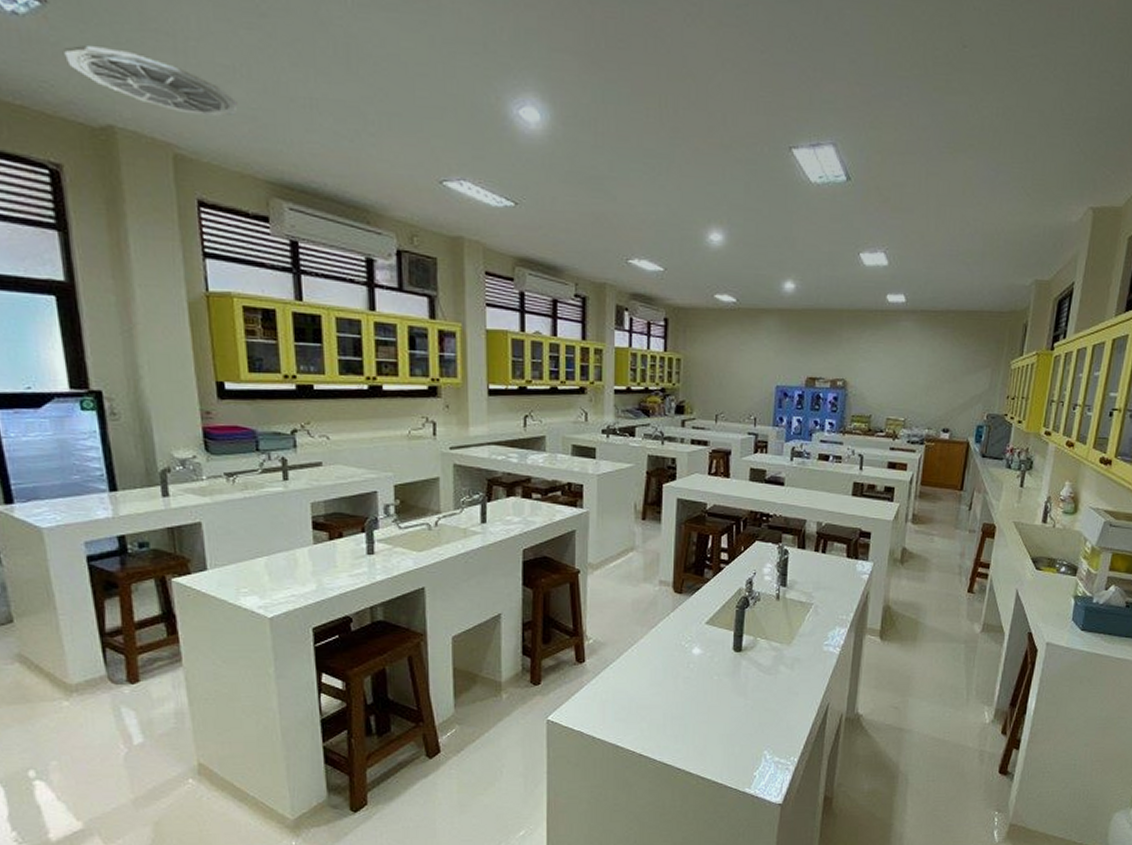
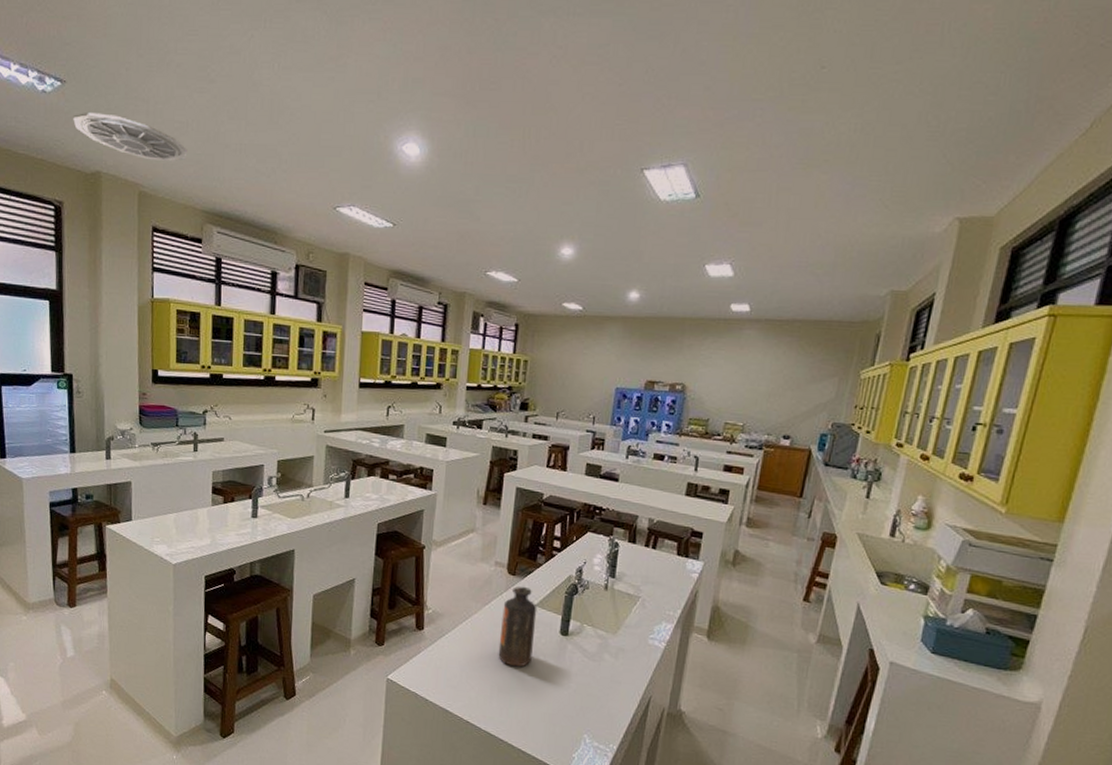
bottle: none [669,604,708,690] -> present [498,586,538,667]

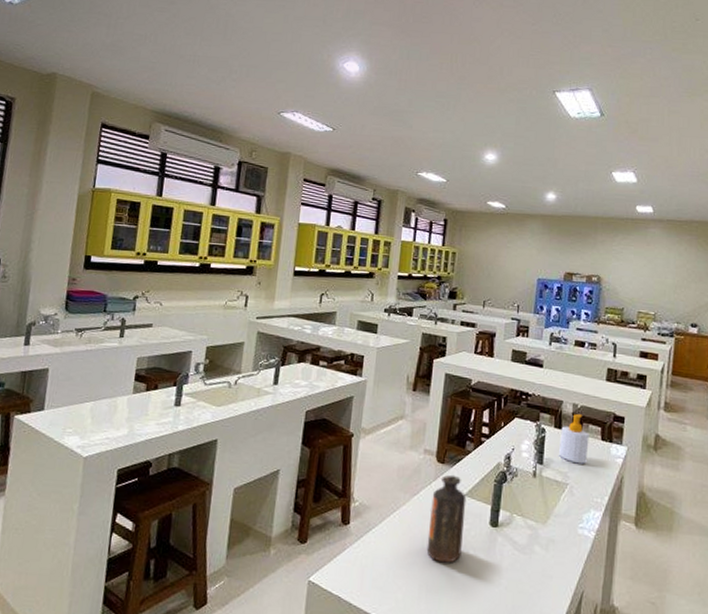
ceiling vent: present [73,111,188,162] -> none [36,22,144,68]
soap bottle: none [631,528,665,579] -> present [558,413,589,464]

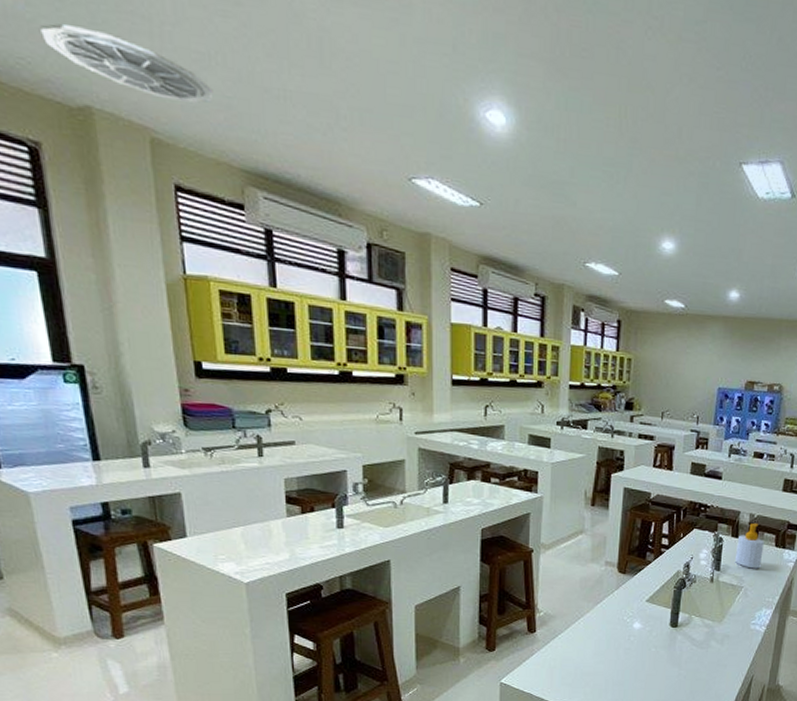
ceiling vent: none [36,22,144,68] -> present [40,23,214,104]
bottle: present [426,474,467,563] -> none [611,583,648,660]

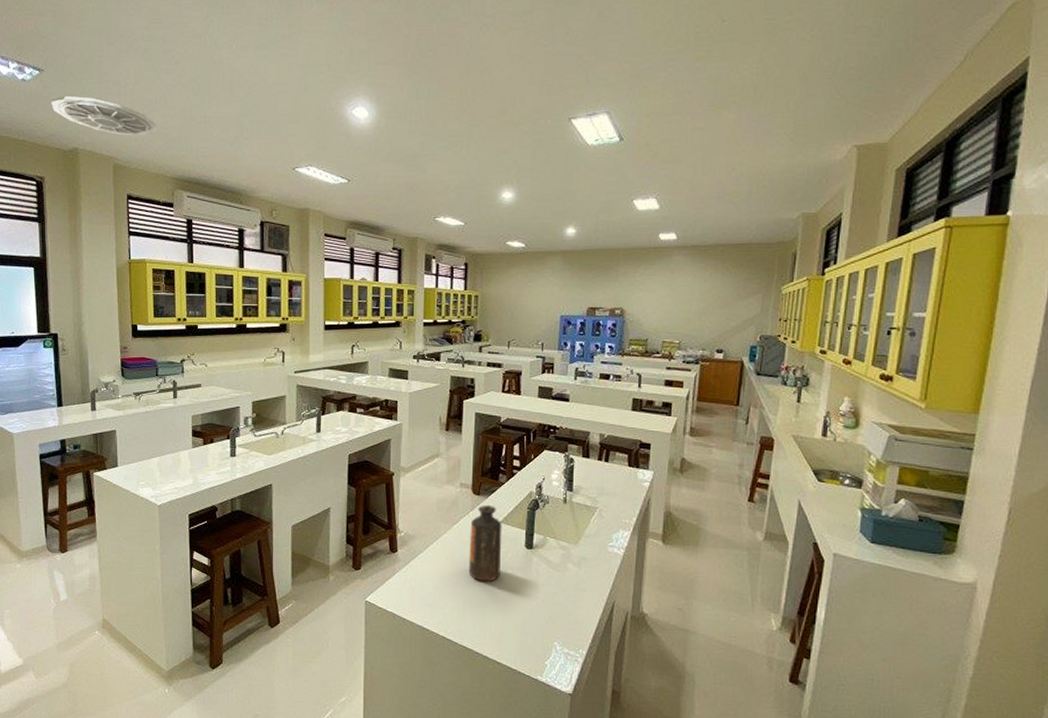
bottle: none [611,583,648,660] -> present [468,504,502,582]
soap bottle: present [734,522,764,569] -> none [587,442,616,489]

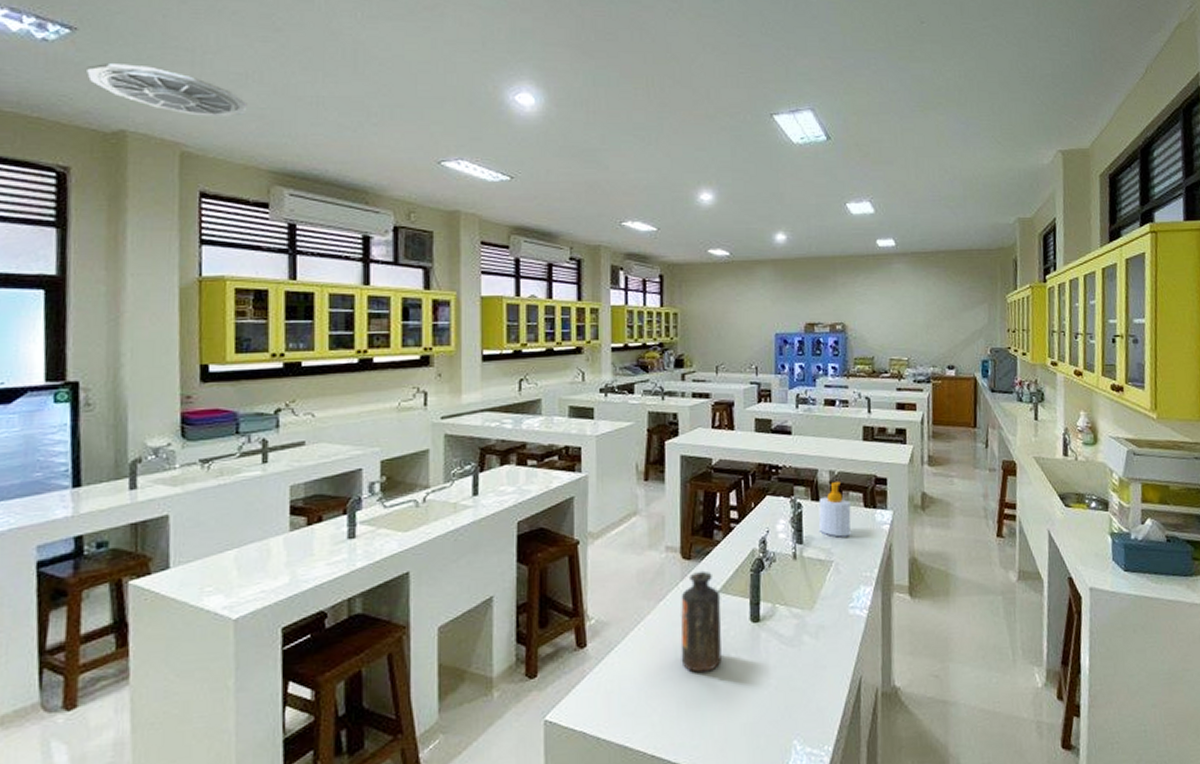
soap bottle: none [587,442,616,489] -> present [818,480,851,538]

